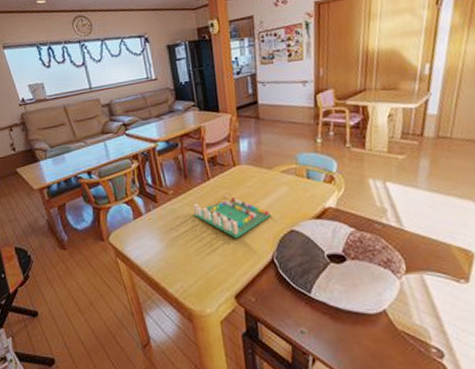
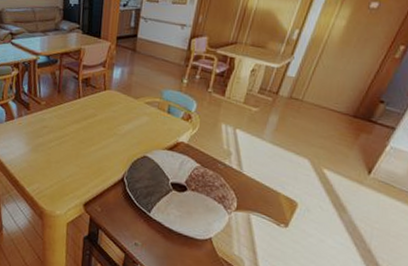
board game: present [193,195,271,239] -> none [59,115,129,155]

